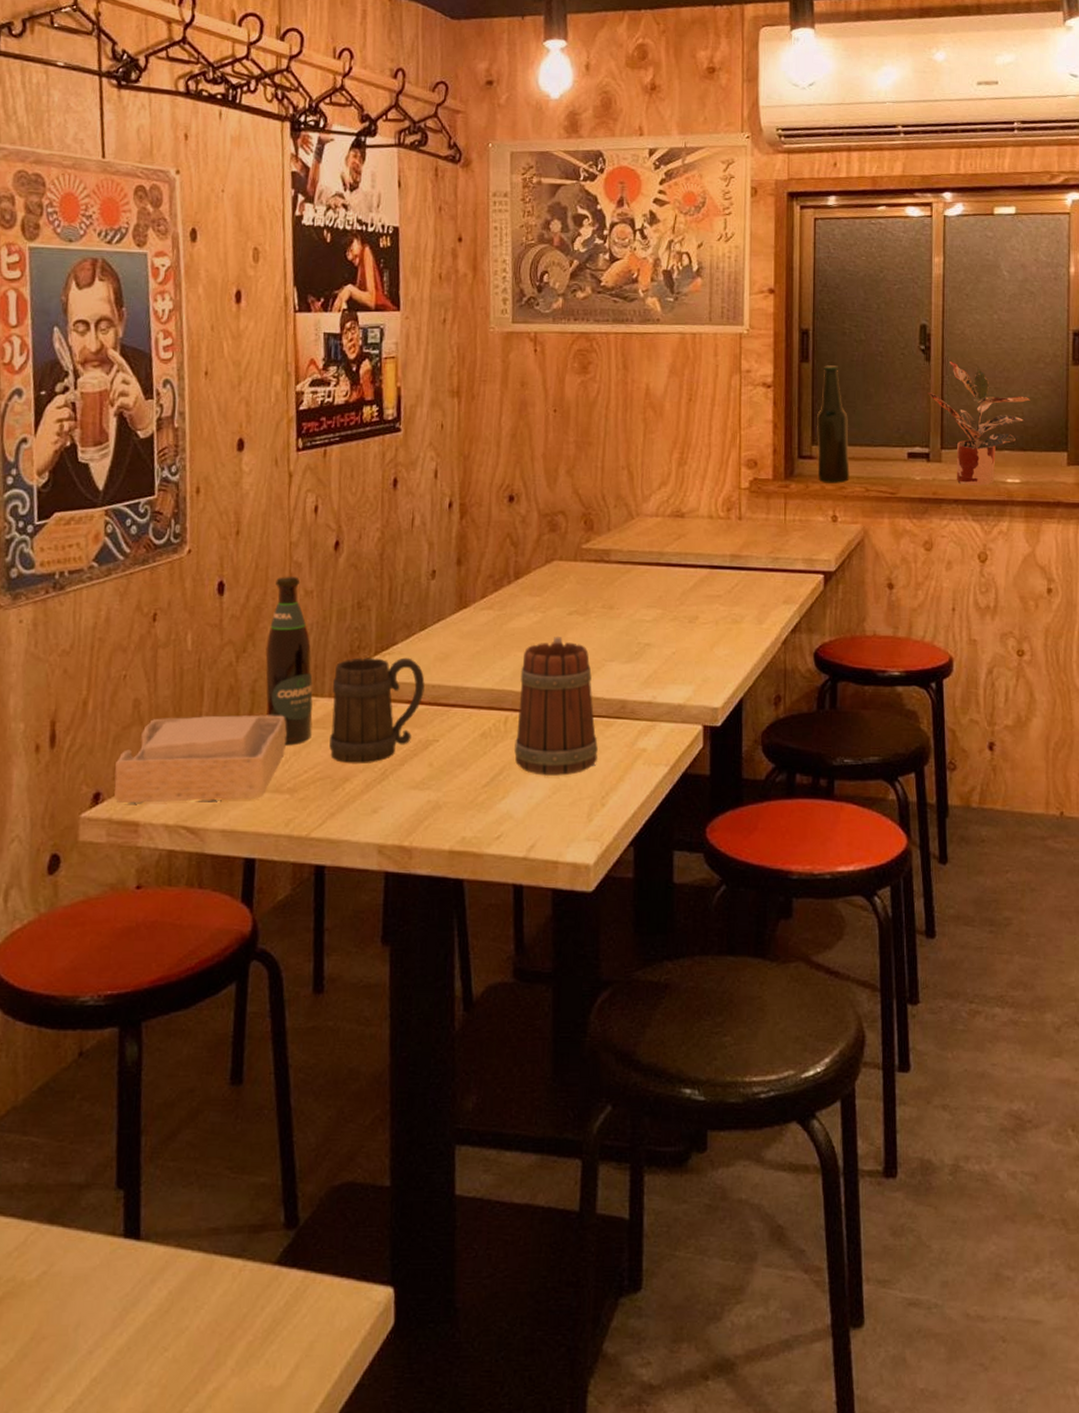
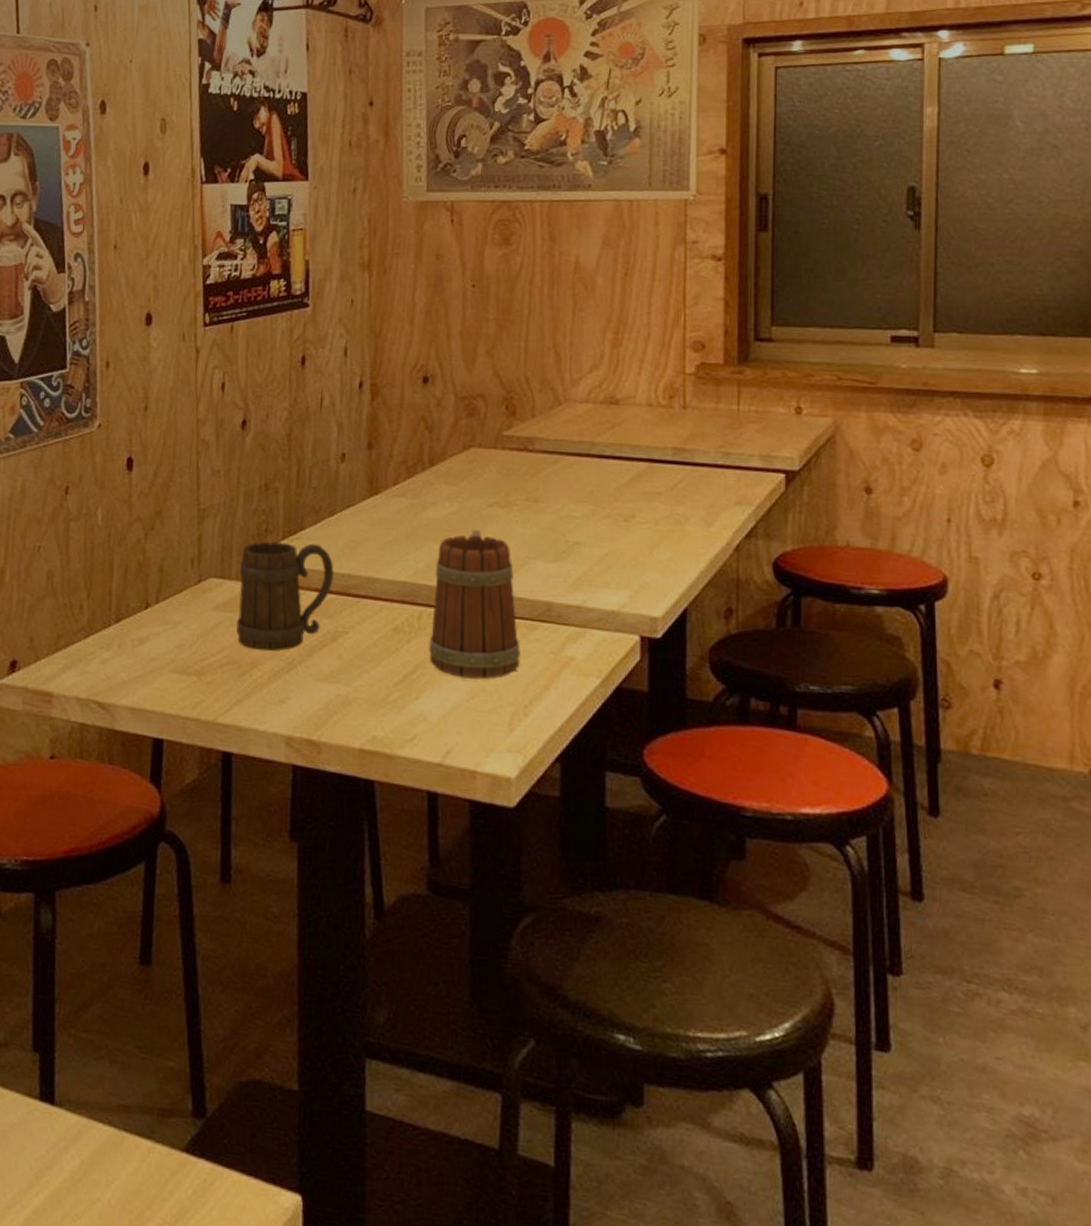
napkin holder: present [114,714,287,804] -> none [29,591,194,680]
bottle: present [265,576,313,746] -> none [173,454,220,628]
beer bottle: present [817,365,850,484] -> none [777,235,818,371]
potted plant: present [927,360,1030,486] -> none [916,228,1052,377]

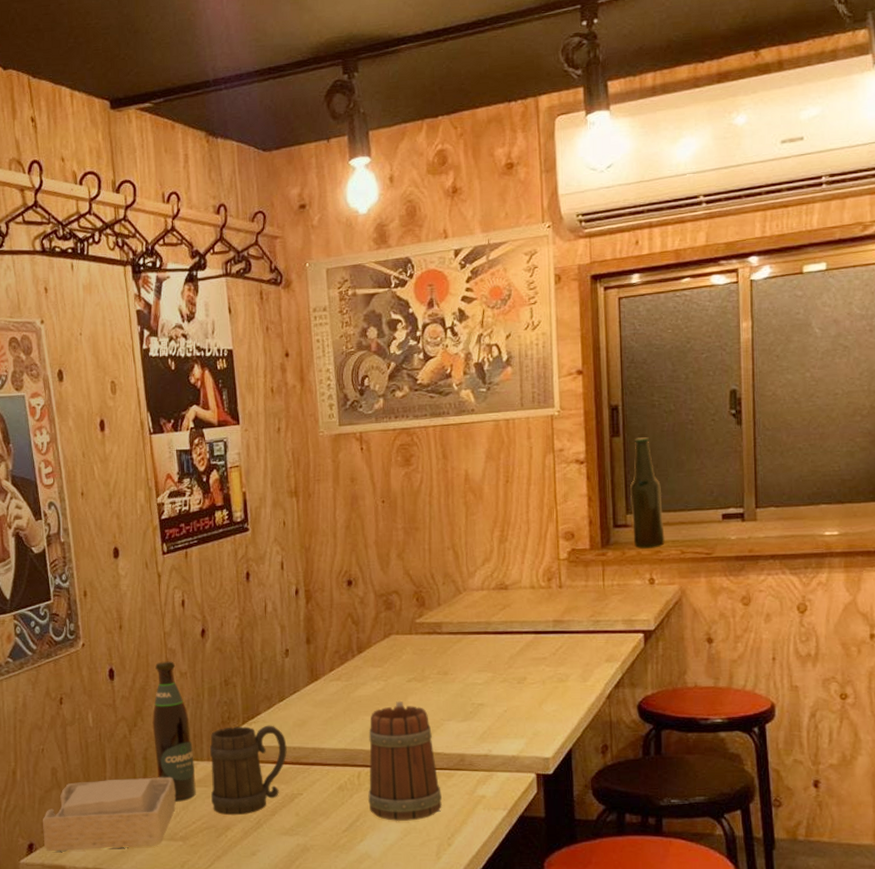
napkin holder: none [29,591,194,680] -> present [43,777,176,852]
bottle: none [173,454,220,628] -> present [152,661,197,802]
beer bottle: none [777,235,818,371] -> present [630,437,665,549]

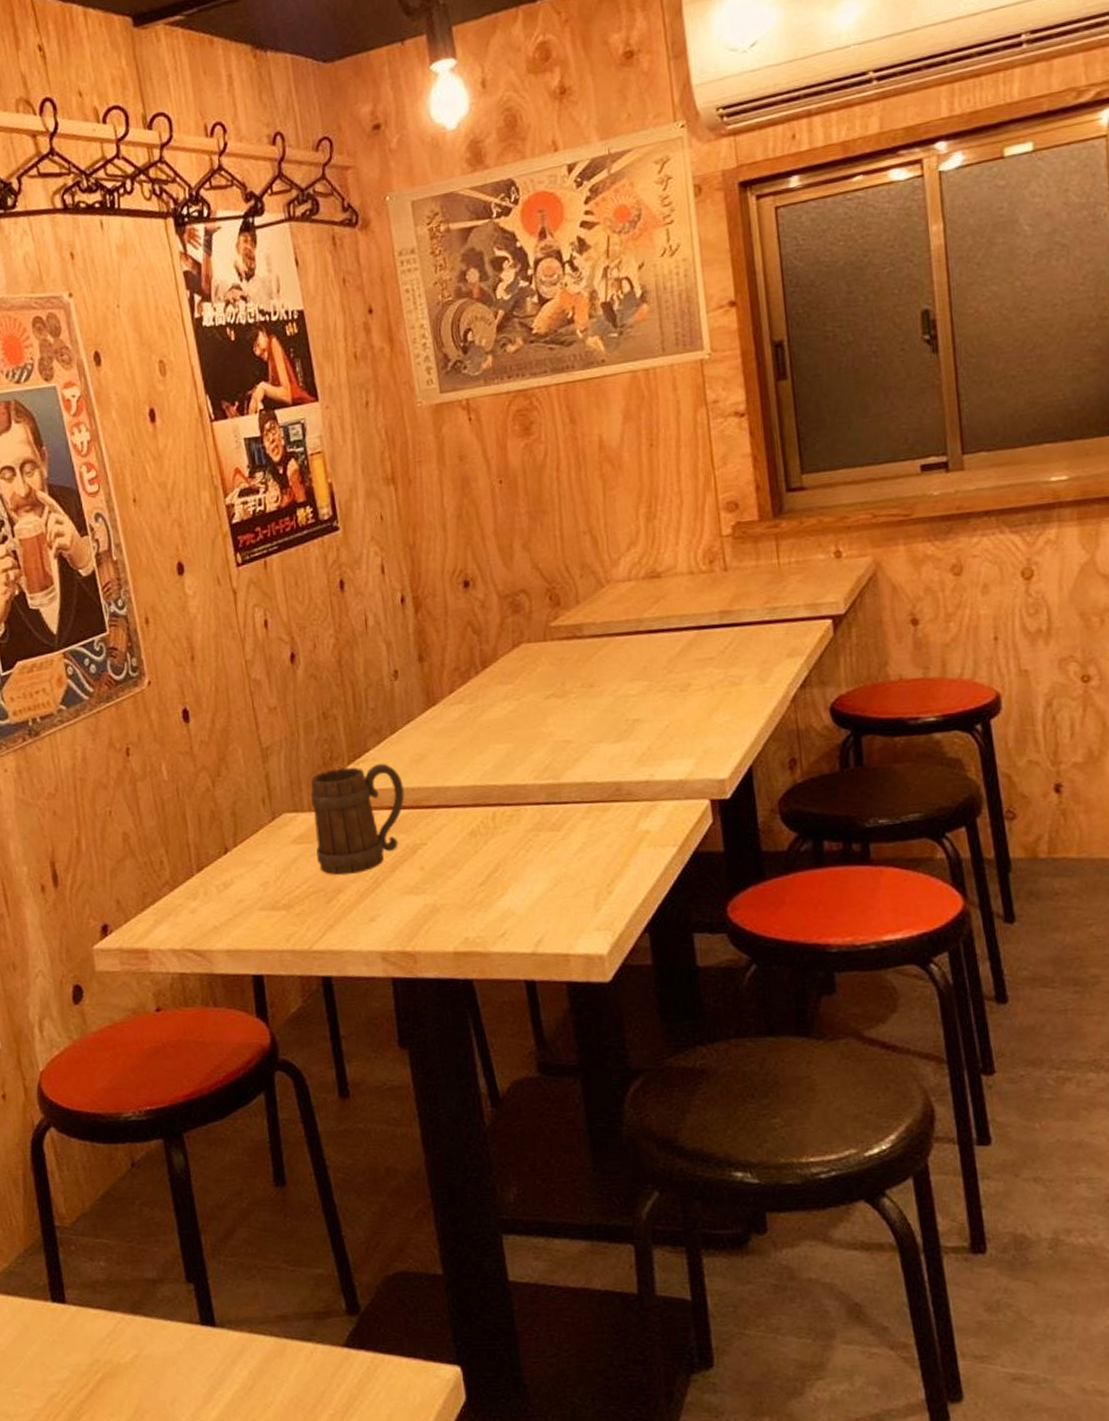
napkin holder: present [43,777,176,852] -> none [116,834,275,933]
bottle: present [152,661,197,802] -> none [238,694,299,864]
beer mug: present [367,700,442,822] -> none [502,722,597,870]
beer bottle: present [630,437,665,549] -> none [804,377,852,516]

